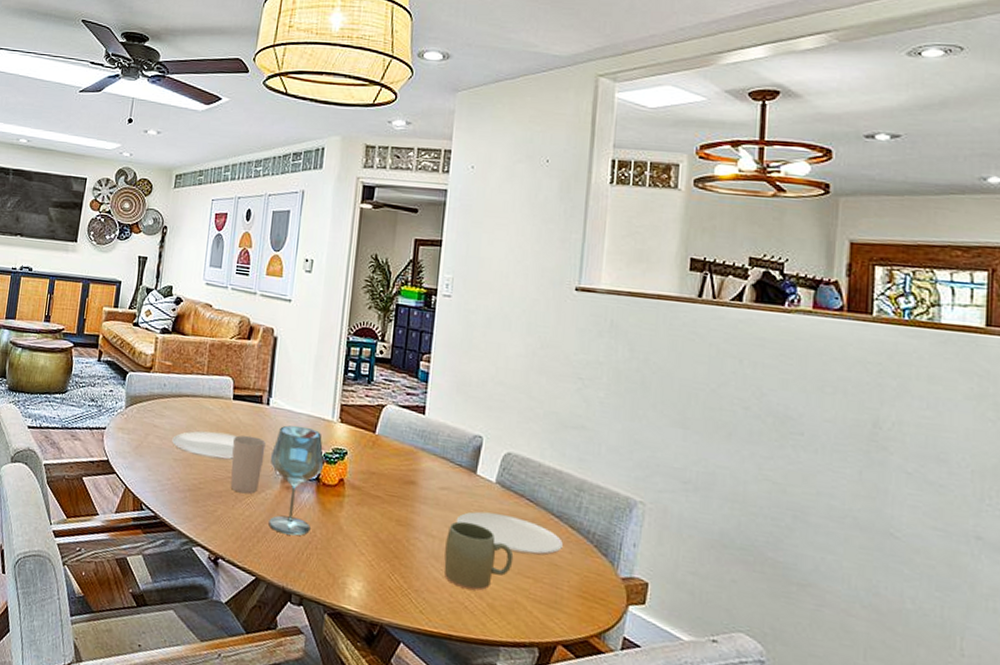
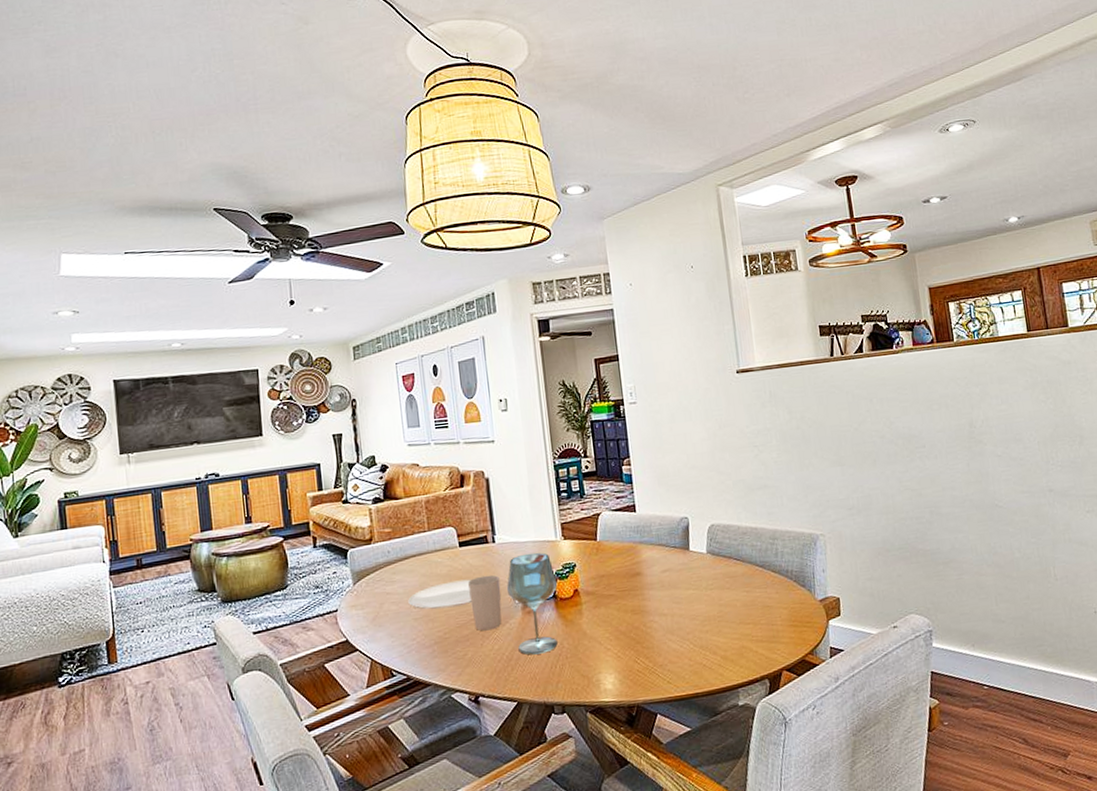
mug: present [444,521,514,591] -> none [676,592,735,650]
plate: present [456,511,563,556] -> none [681,576,770,607]

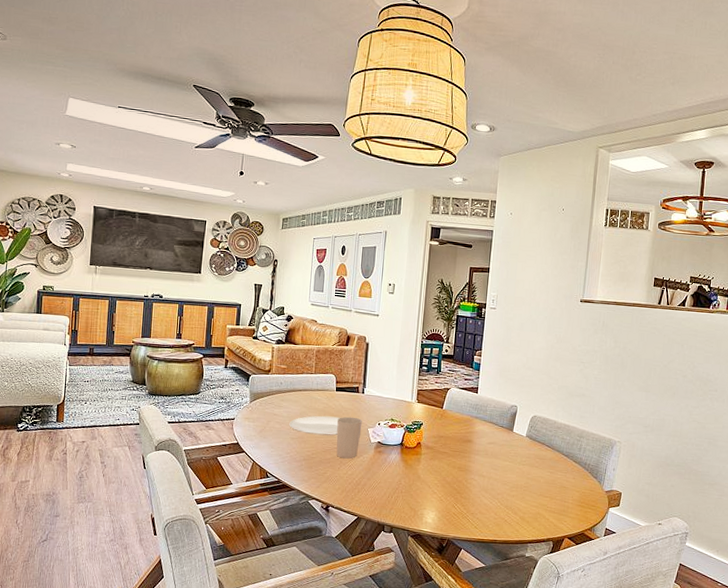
wine glass: present [506,552,558,655] -> none [366,407,406,485]

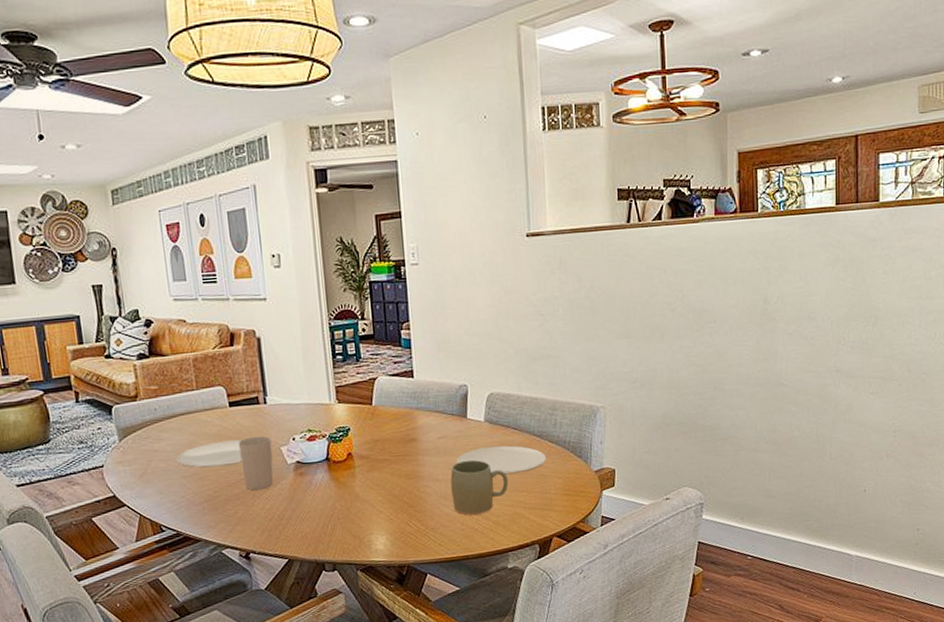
mug: none [491,464,537,509] -> present [450,459,509,515]
plate: none [499,456,569,482] -> present [456,445,546,475]

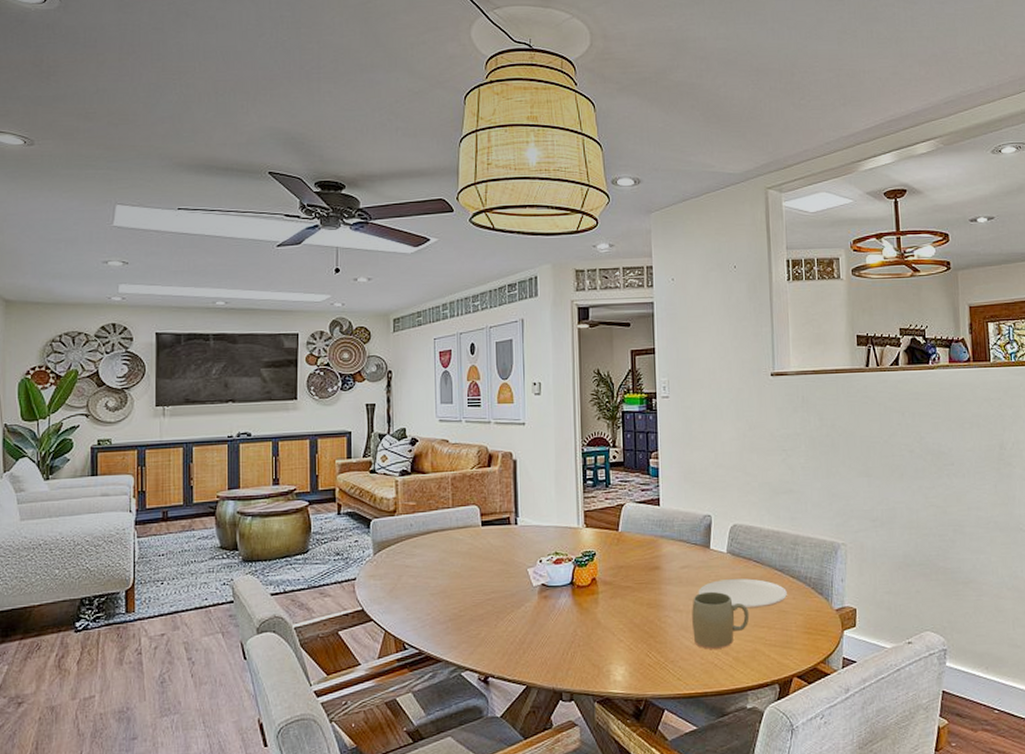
plate: present [176,439,243,469] -> none [426,559,490,587]
cup: present [238,435,273,491] -> none [486,556,519,612]

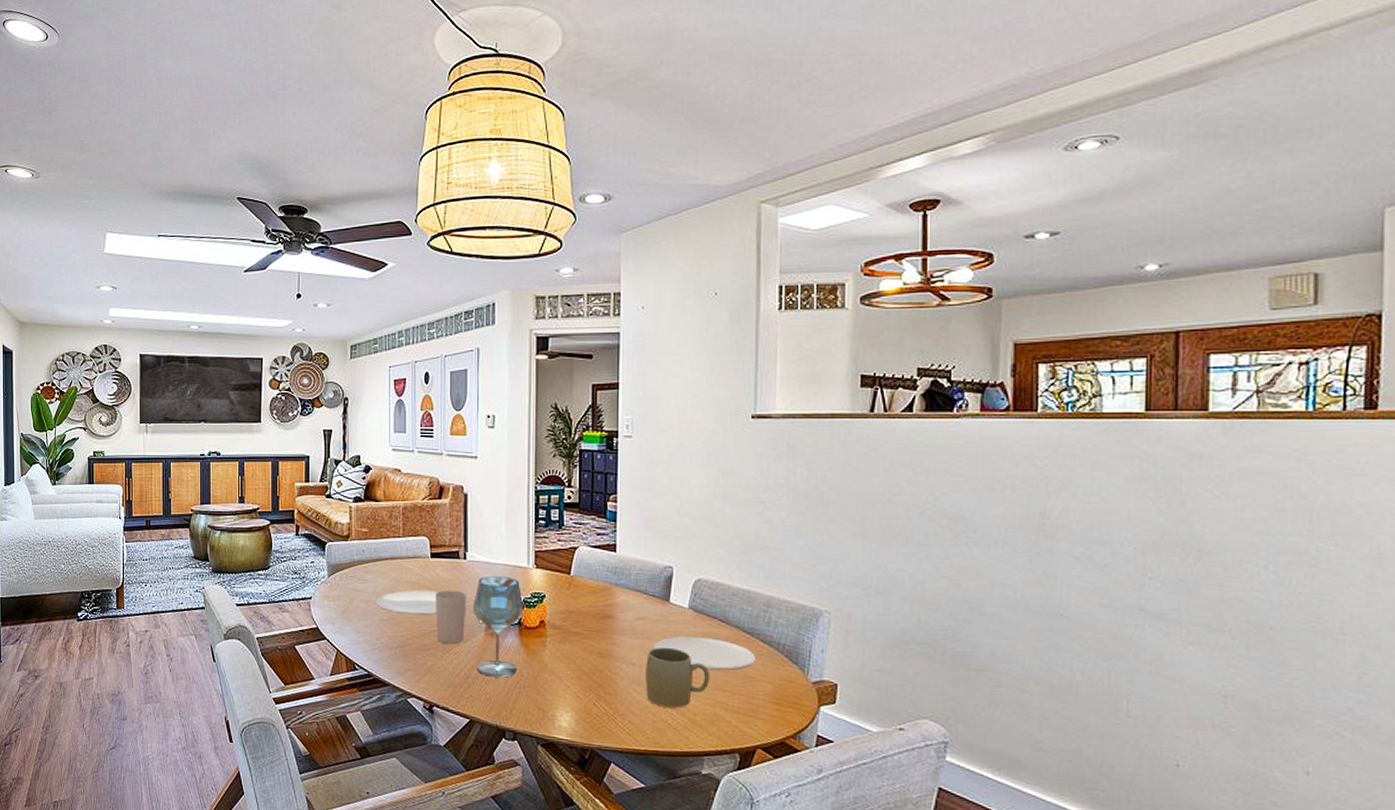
plate: none [426,559,490,587] -> present [377,590,438,616]
cup: none [486,556,519,612] -> present [434,590,467,645]
wine glass: none [525,538,576,640] -> present [472,575,524,678]

